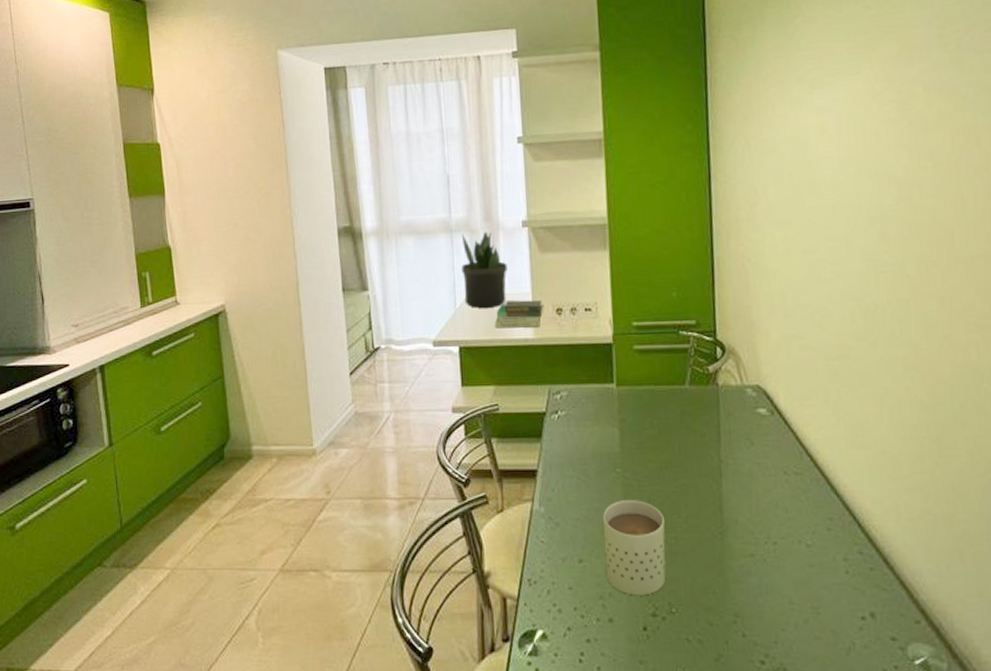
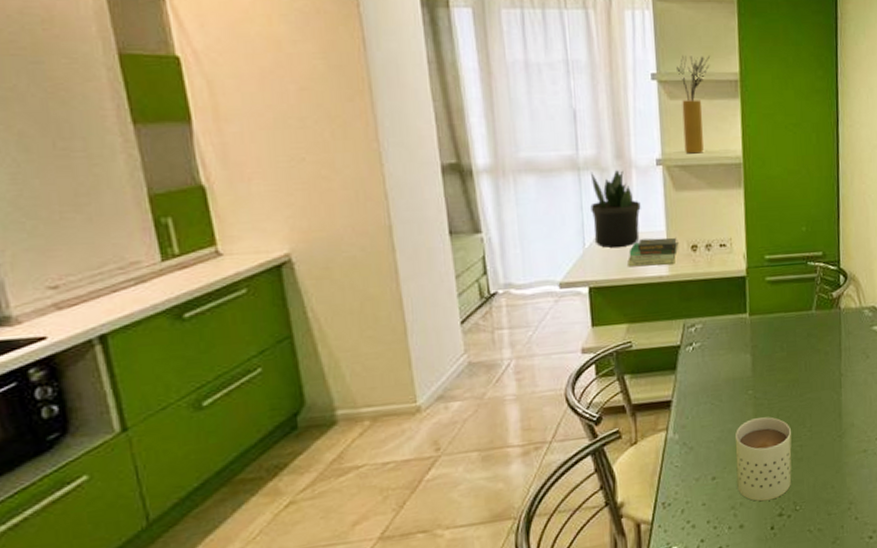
vase: none [541,116,574,215] -> present [677,56,710,154]

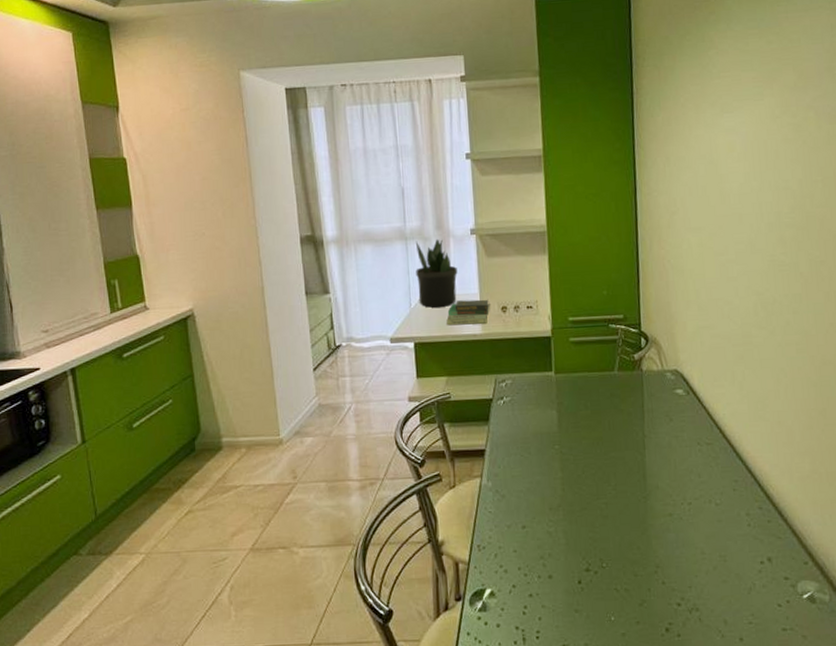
vase: present [677,56,710,154] -> none [487,135,517,224]
mug: present [734,416,792,502] -> none [542,472,598,555]

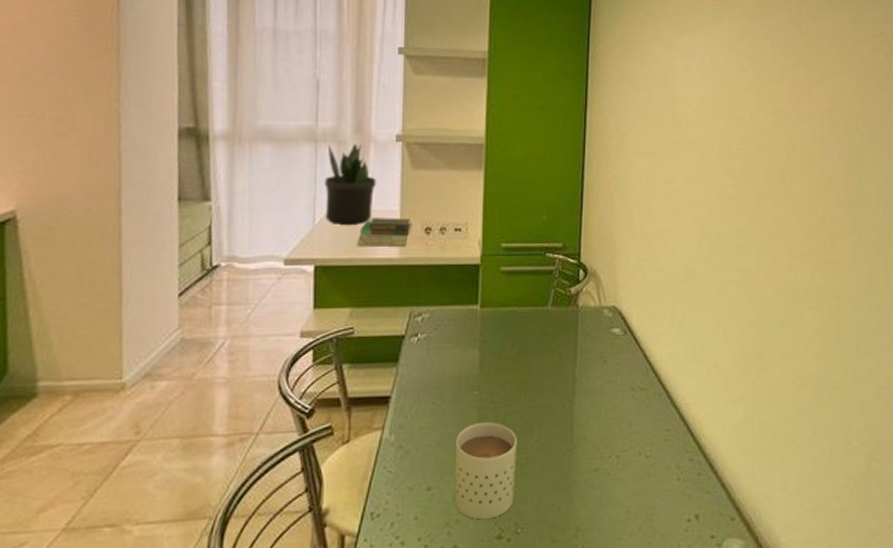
mug: none [542,472,598,555] -> present [454,422,517,520]

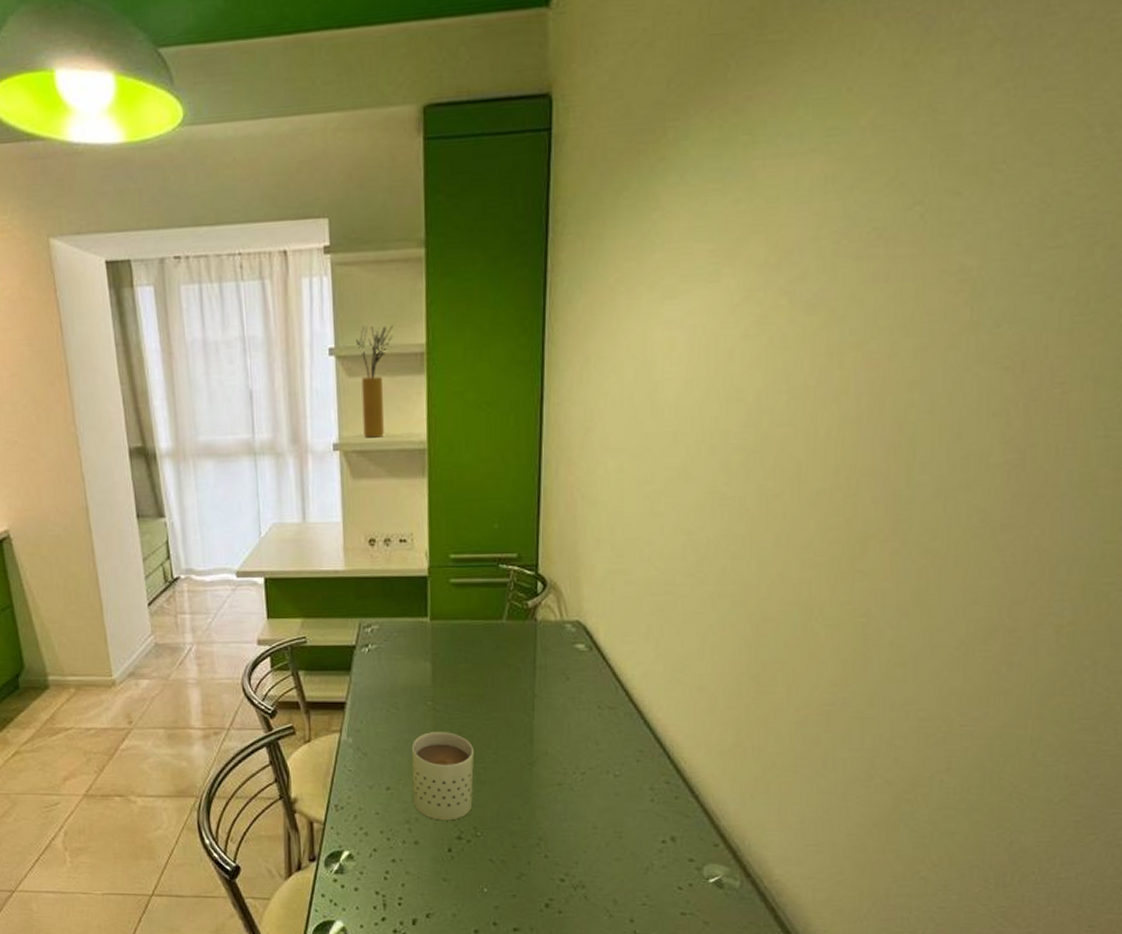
planter: present [324,143,376,224] -> none [266,454,317,538]
books: present [357,217,413,247] -> none [303,529,357,560]
vase: none [425,32,459,132] -> present [356,325,393,438]

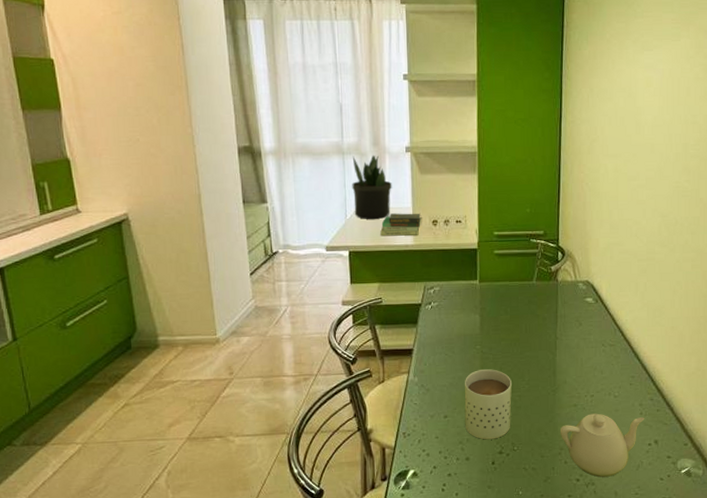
planter: none [266,454,317,538] -> present [352,154,392,219]
books: none [303,529,357,560] -> present [380,213,423,236]
vase: present [356,325,393,438] -> none [424,59,452,143]
teapot: none [538,796,657,880] -> present [559,413,645,477]

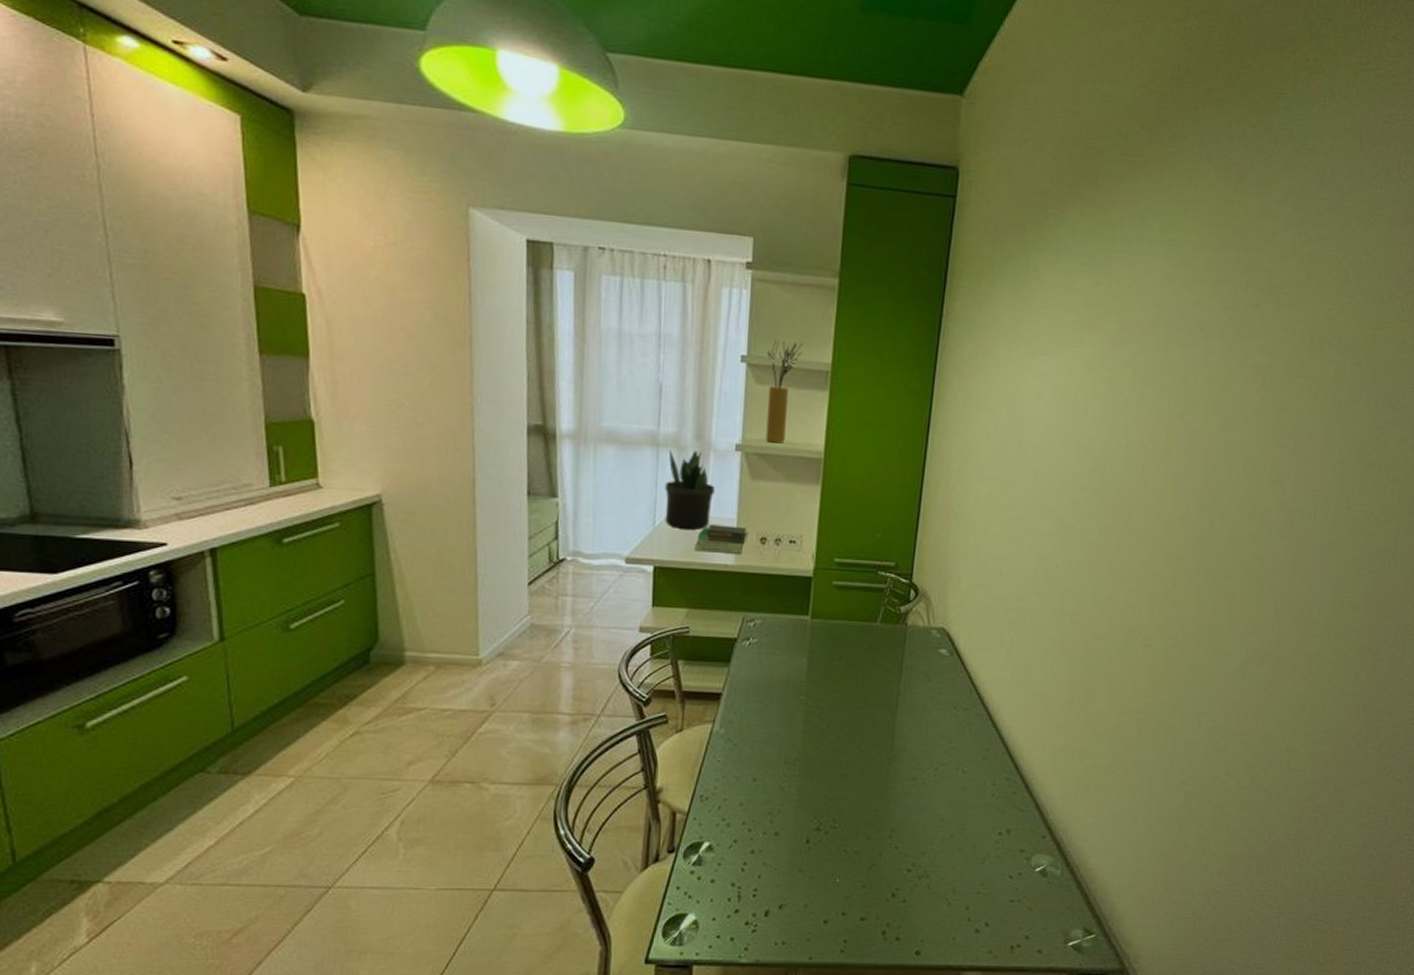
vase: none [424,59,452,143] -> present [766,340,803,444]
mug: present [464,369,512,440] -> none [777,726,839,813]
teapot: present [559,413,645,477] -> none [892,790,997,869]

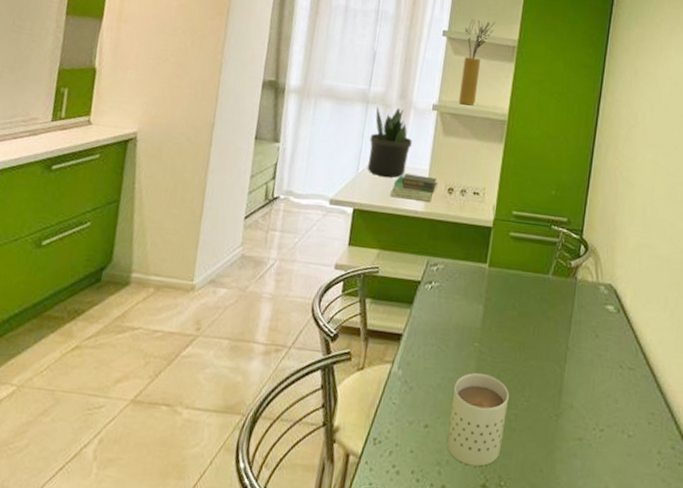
mug: none [777,726,839,813] -> present [446,373,509,467]

